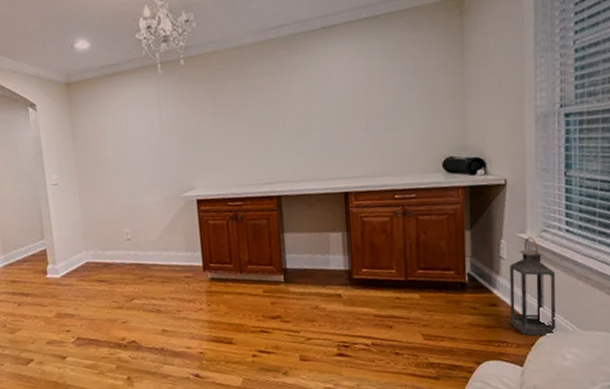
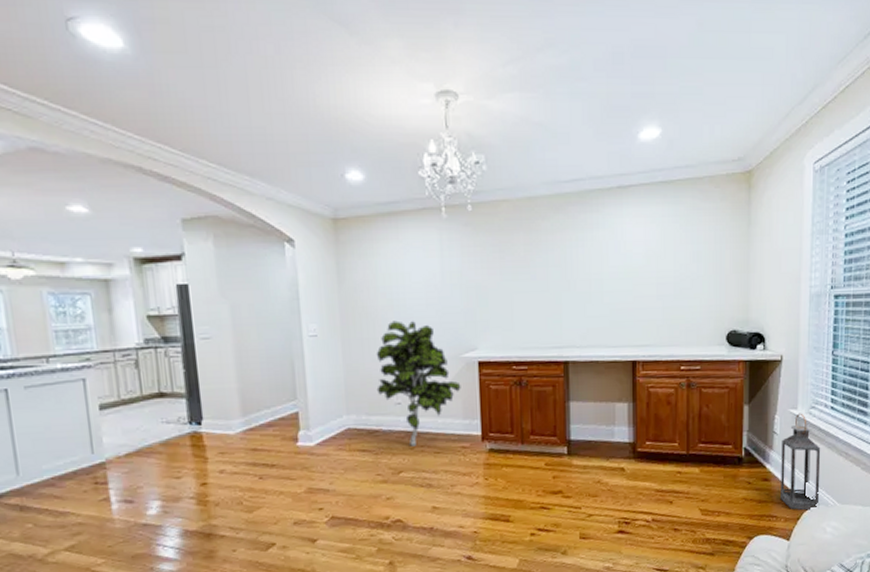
indoor plant: none [107,167,183,277] -> present [376,320,461,446]

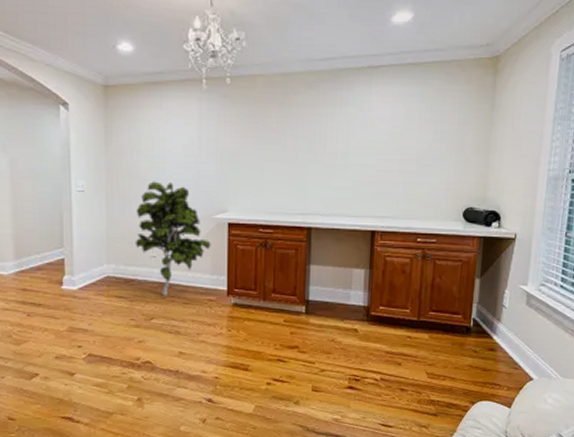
lantern: present [780,413,821,511] -> none [505,289,548,381]

